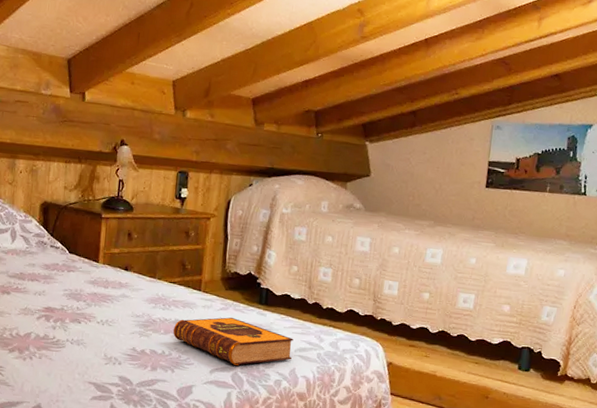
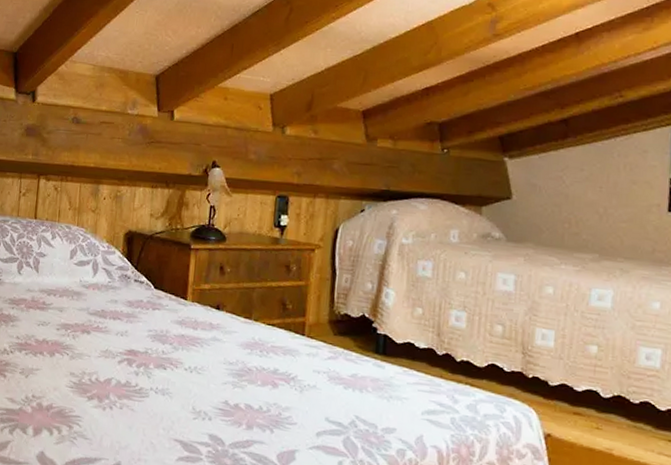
hardback book: present [173,317,294,366] -> none [272,368,420,428]

